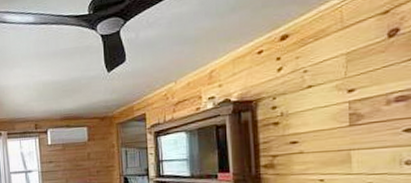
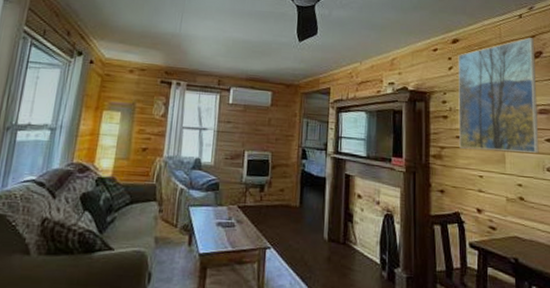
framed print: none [288,14,395,154] -> present [458,38,539,153]

